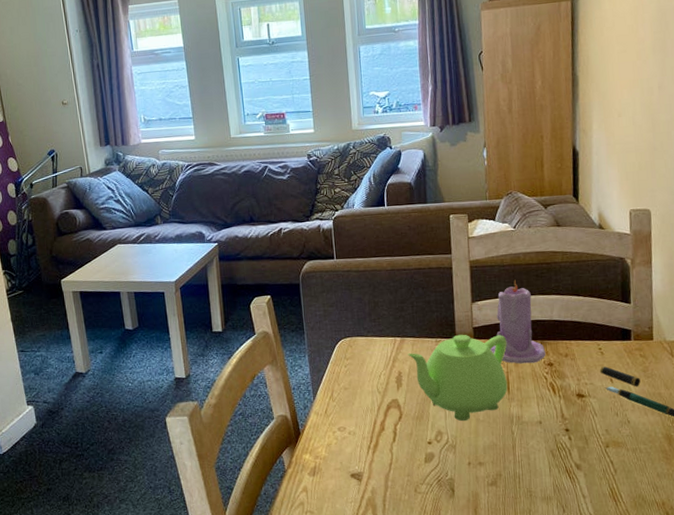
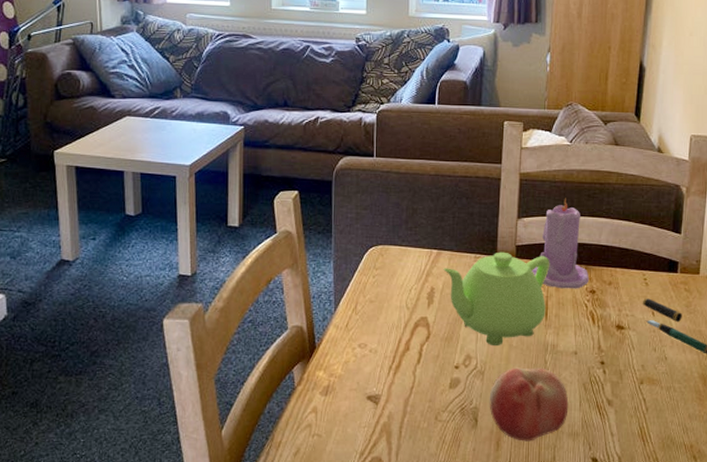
fruit: none [463,438,539,508] -> present [489,367,569,441]

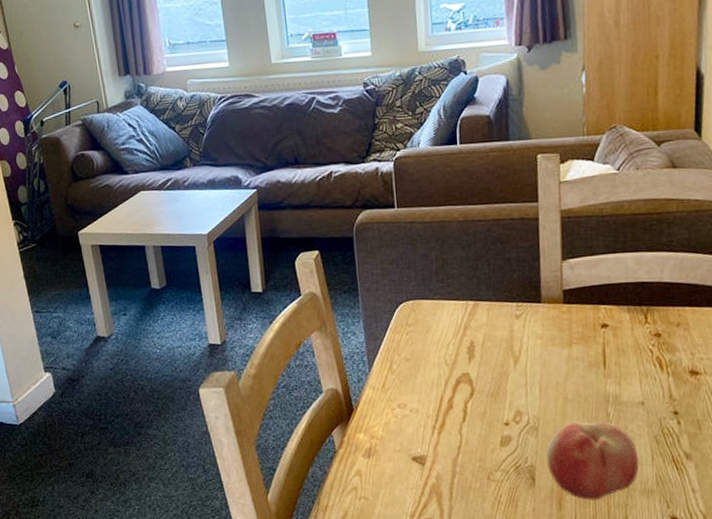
teapot: present [443,252,550,345] -> none [482,298,605,399]
candle: present [532,198,589,289] -> none [583,233,652,334]

